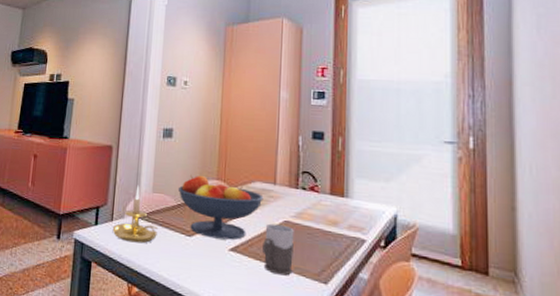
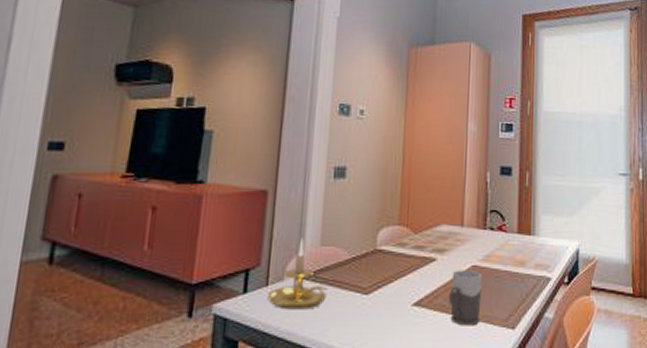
fruit bowl: present [177,174,264,240] -> none [352,220,450,293]

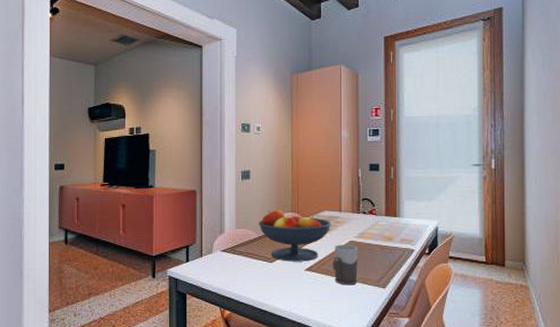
candle holder: present [267,238,327,310] -> none [202,223,243,273]
fruit bowl: none [352,220,450,293] -> present [258,209,331,262]

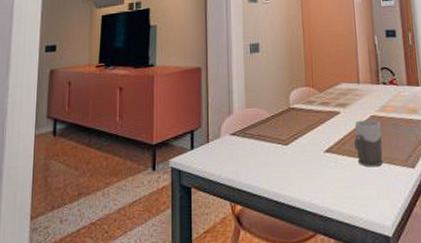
fruit bowl: present [258,209,331,262] -> none [270,84,350,143]

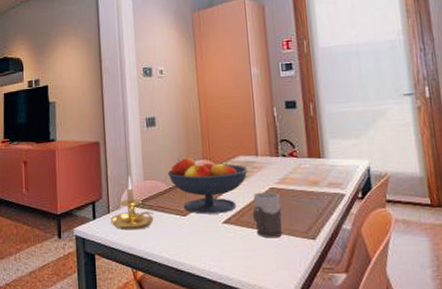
candle holder: none [209,103,255,161] -> present [110,175,154,230]
fruit bowl: none [270,84,350,143] -> present [167,157,248,214]

